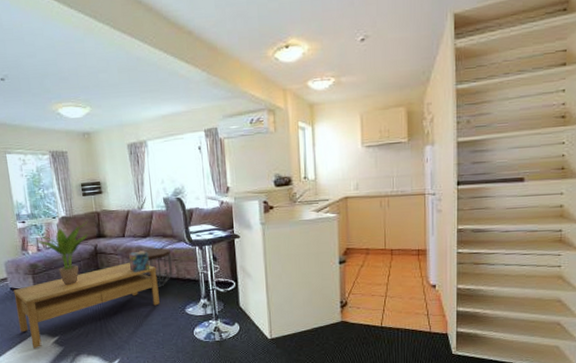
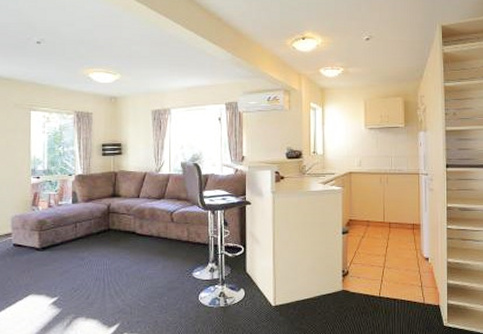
coffee table: present [13,262,160,349] -> none [16,223,168,310]
potted plant: present [37,220,88,285] -> none [49,179,104,243]
decorative box: present [129,250,149,273] -> none [142,212,161,234]
side table: present [138,248,173,289] -> none [151,211,184,251]

